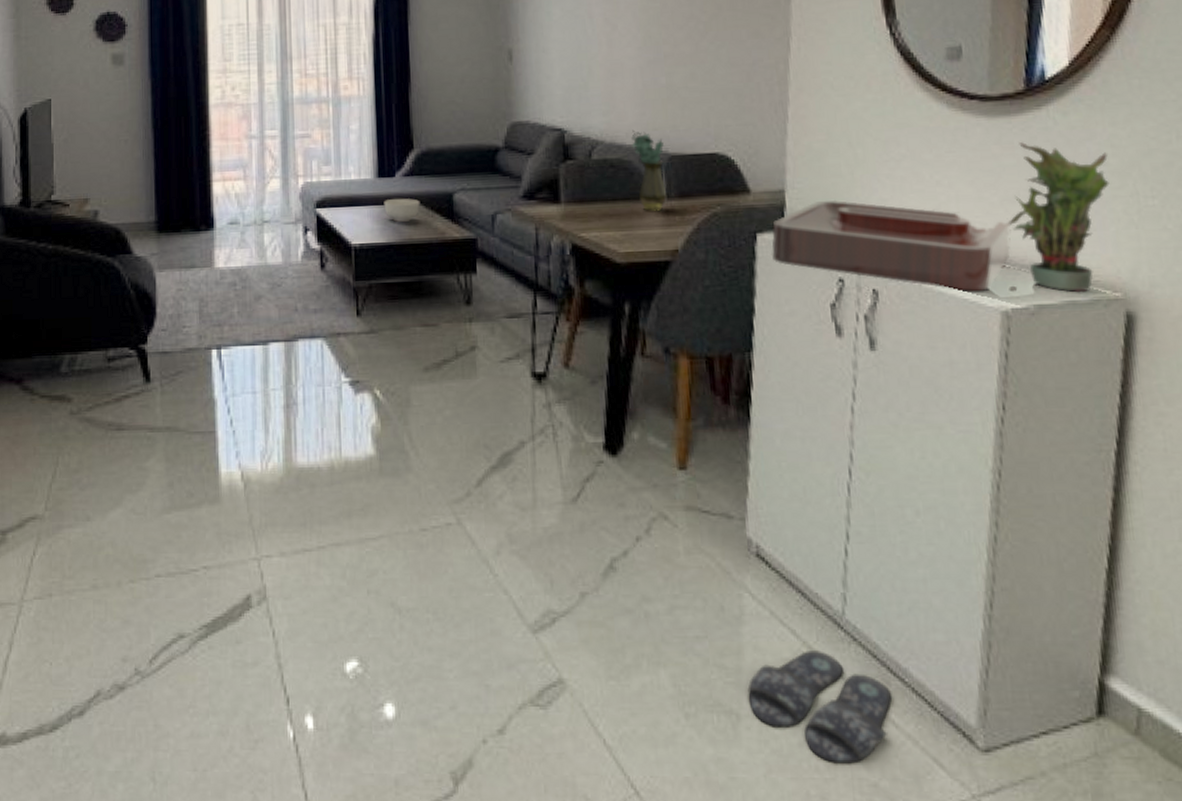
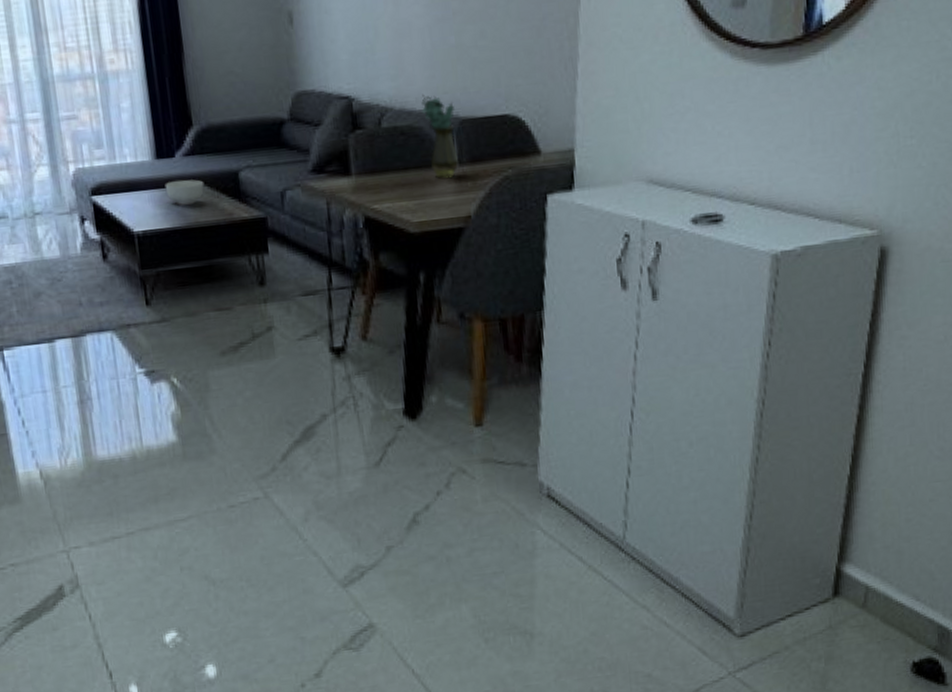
slippers: present [747,651,893,764] -> none [540,571,665,663]
decorative tray: present [771,199,1011,293] -> none [560,156,785,239]
potted plant: present [1007,141,1110,293] -> none [781,88,874,232]

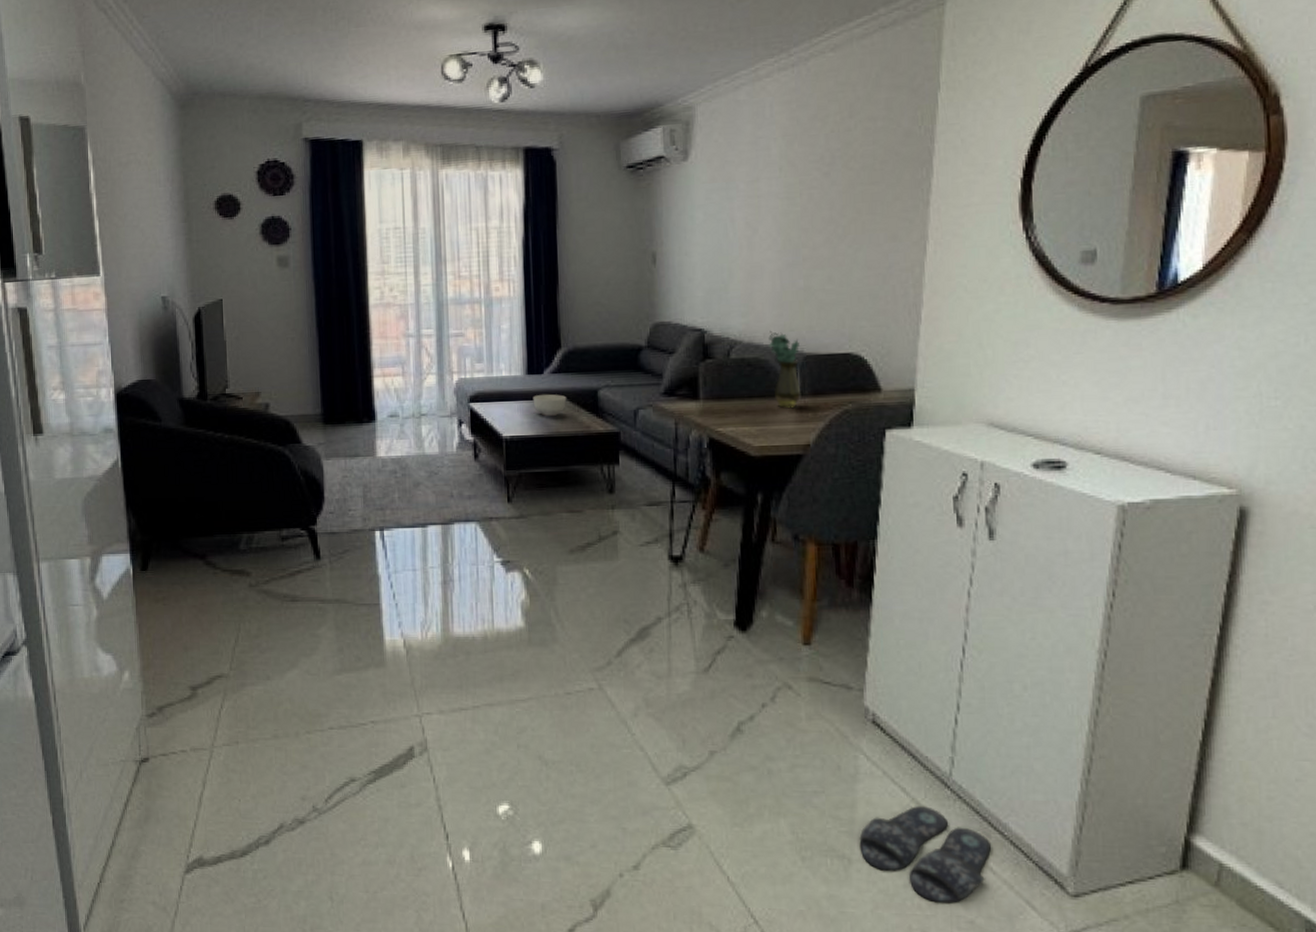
slippers: none [540,571,665,663] -> present [859,806,992,903]

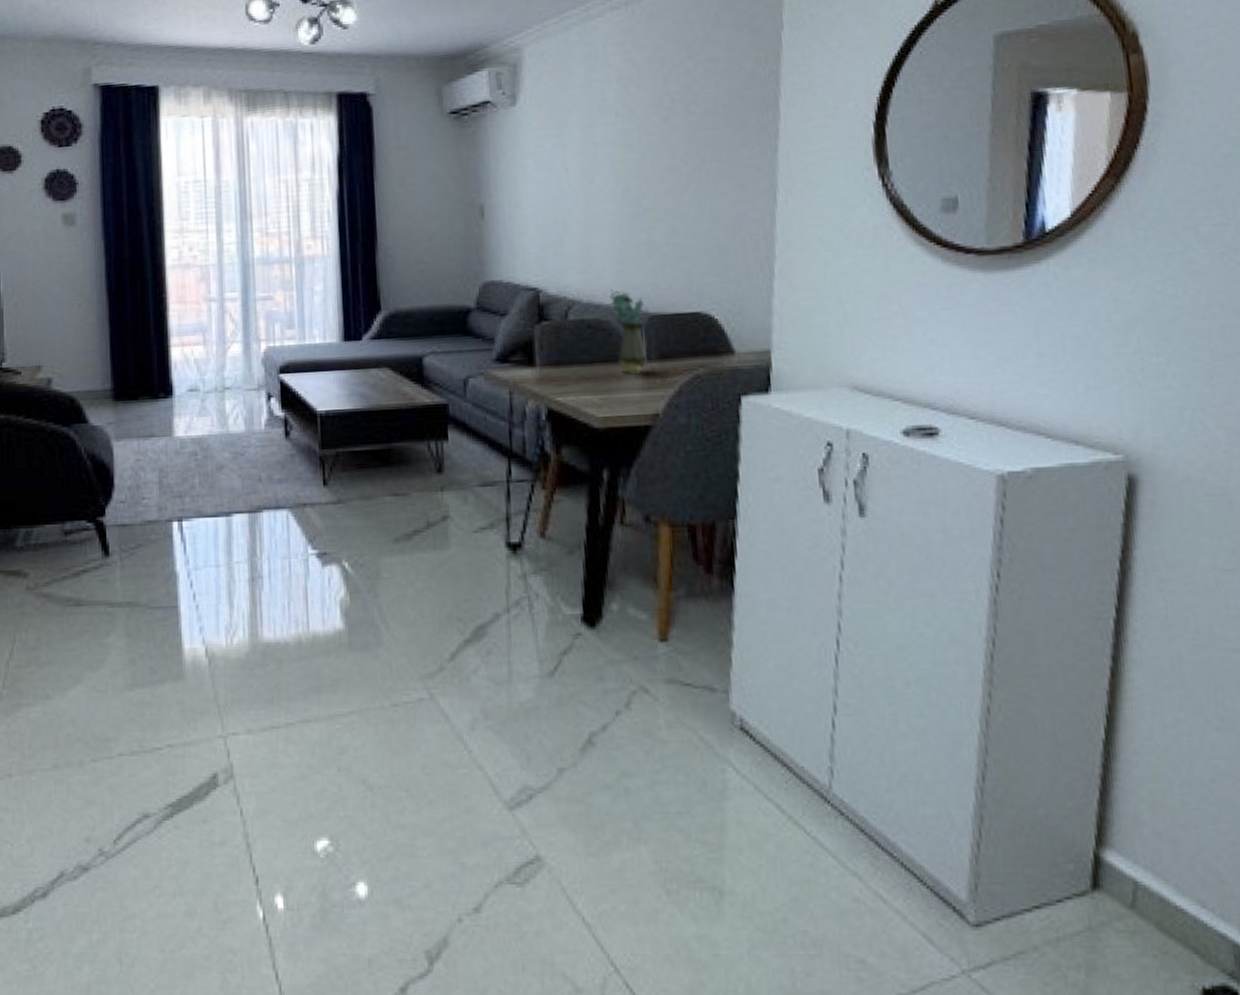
bowl: present [533,393,567,416] -> none [350,362,389,387]
slippers: present [859,806,992,903] -> none [731,825,881,940]

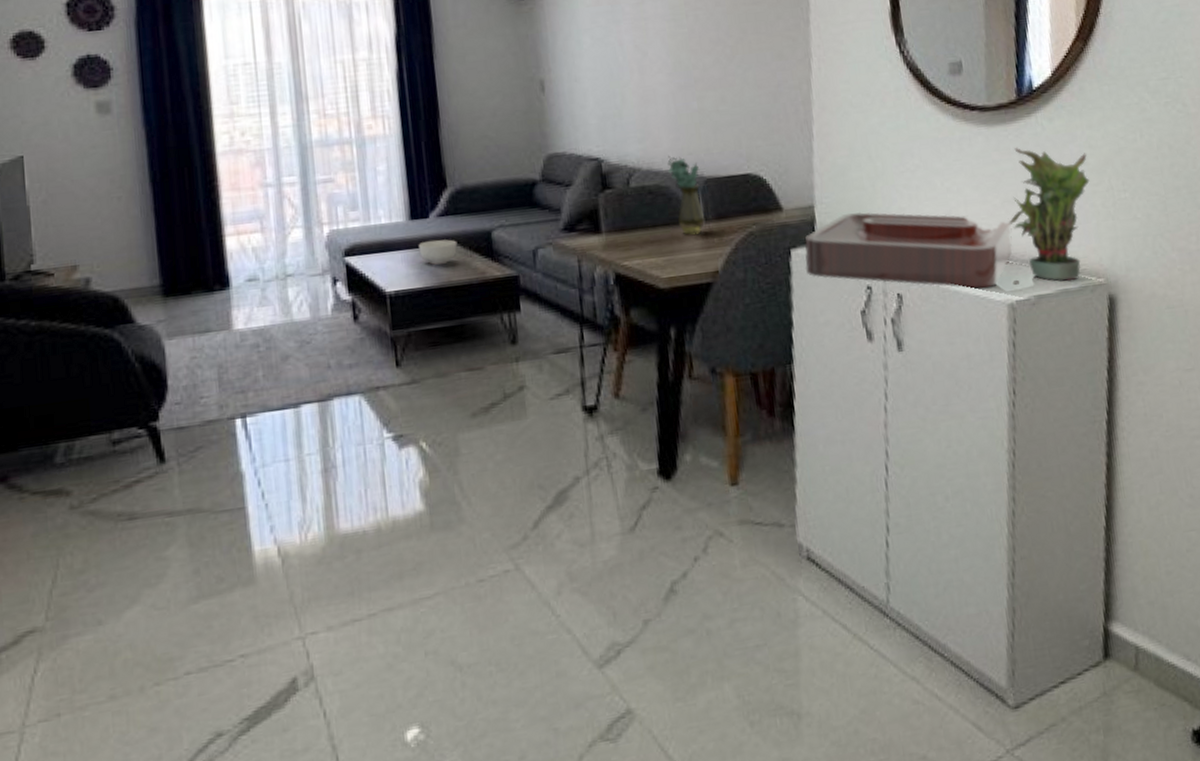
bowl: none [350,362,389,387] -> present [418,239,458,265]
decorative tray: none [756,360,1009,456] -> present [804,211,1012,289]
potted plant: none [1004,297,1112,455] -> present [1008,147,1090,281]

